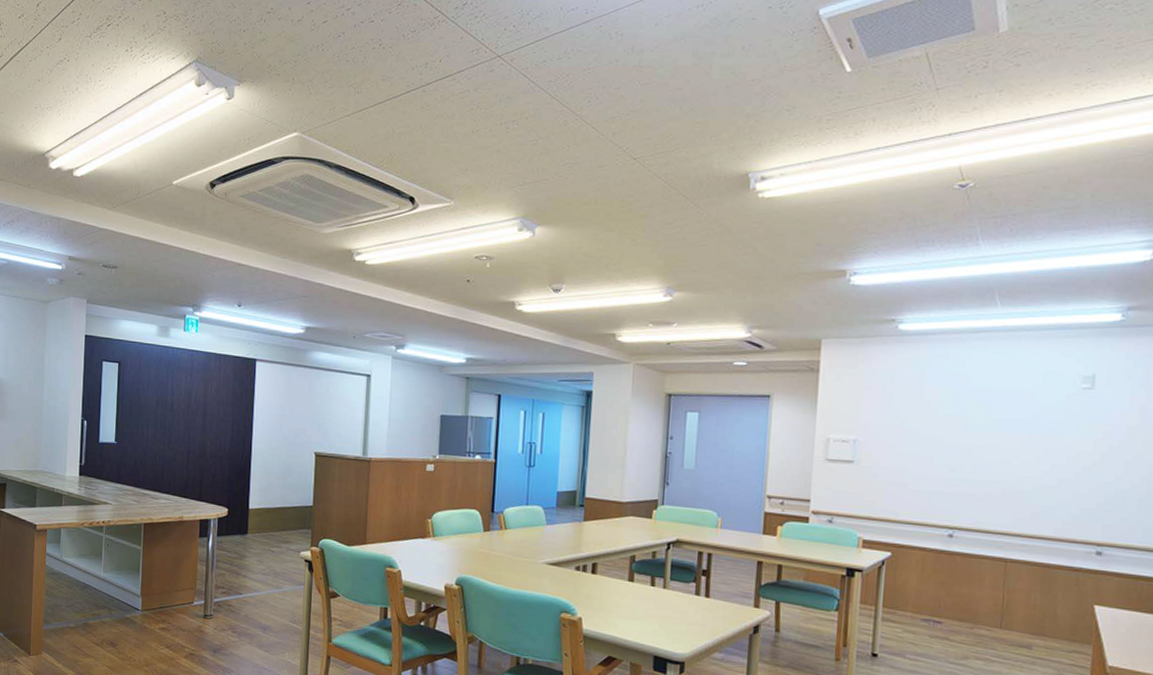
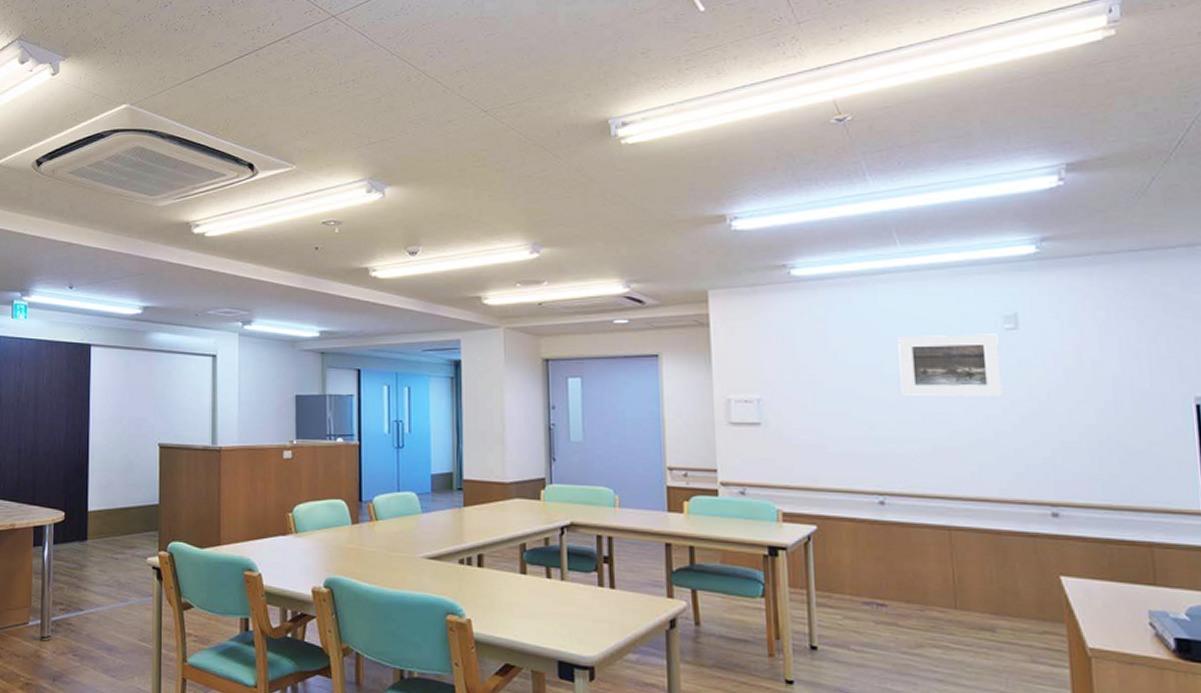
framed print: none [982,390,1075,448] -> present [898,334,1003,396]

